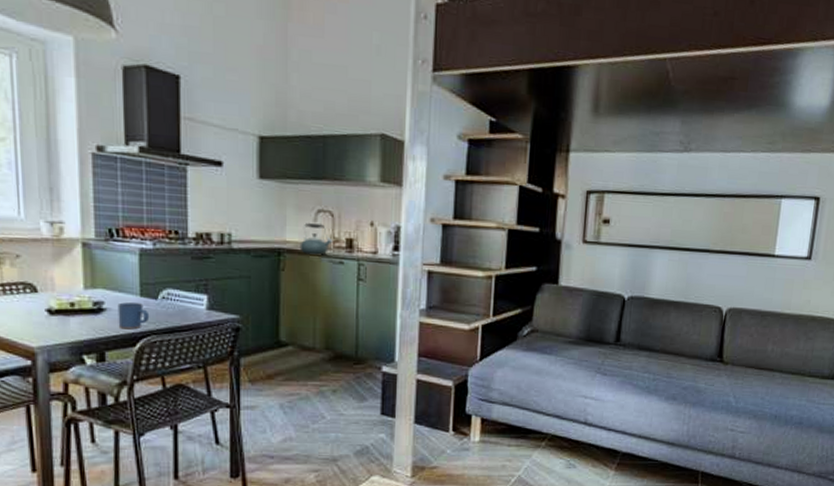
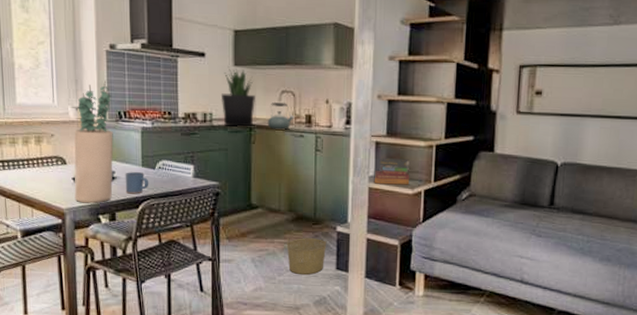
vase: none [48,190,102,341] -> present [74,80,114,204]
planter: none [242,179,285,251] -> present [220,66,255,128]
basket: none [322,379,371,422] -> present [286,238,327,275]
books: none [425,289,466,320] -> present [374,158,410,185]

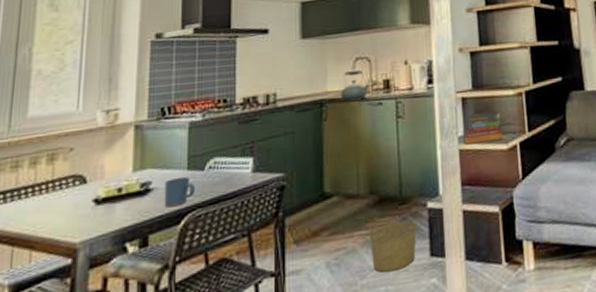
vase: present [74,80,114,204] -> none [93,74,154,231]
planter: present [220,66,255,128] -> none [286,40,326,107]

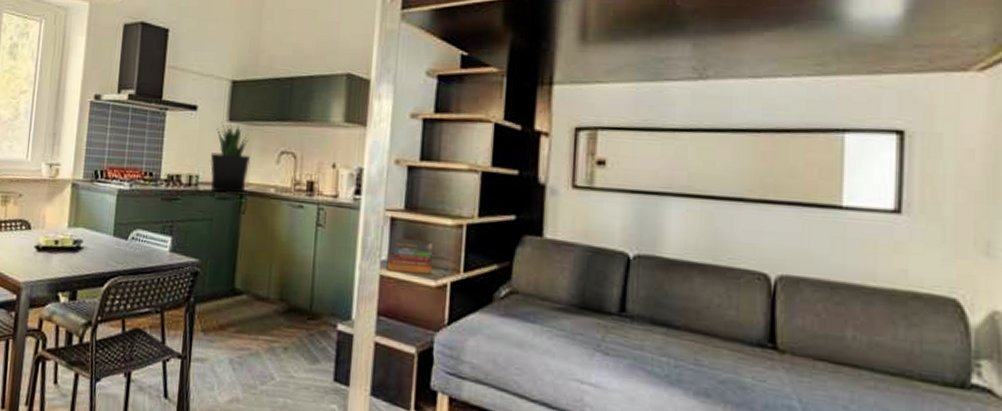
mug: present [164,177,196,207] -> none [91,241,119,269]
planter: none [286,40,326,107] -> present [210,122,250,194]
kettle: present [340,70,371,101] -> none [261,165,294,198]
basket: present [368,221,417,273] -> none [273,335,324,386]

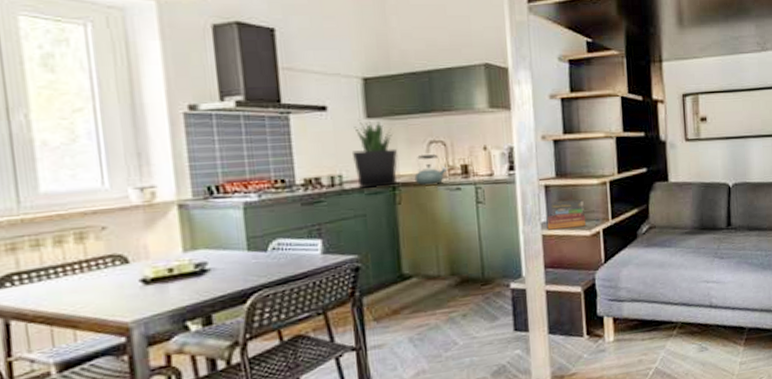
kettle: none [261,165,294,198] -> present [414,154,448,185]

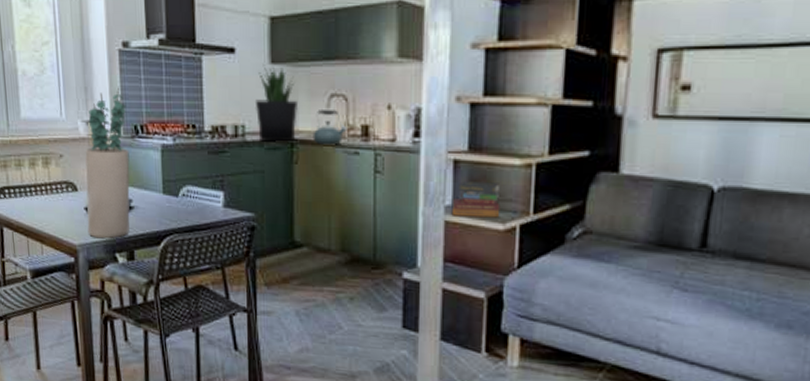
vase: none [139,150,205,311] -> present [85,87,130,239]

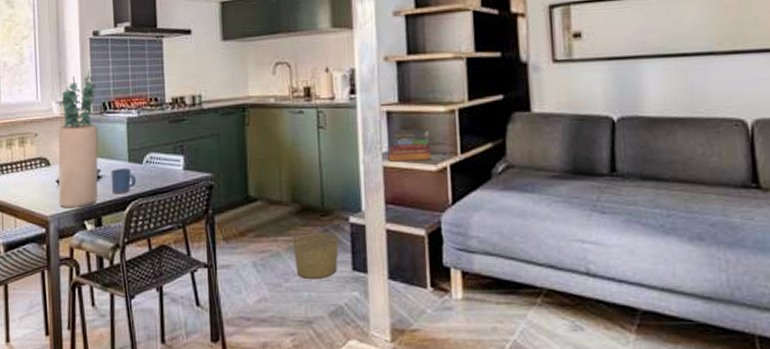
mug: none [143,200,172,228] -> present [111,168,137,194]
planter: present [254,64,297,143] -> none [209,42,247,110]
kettle: present [313,110,347,145] -> none [261,76,292,107]
basket: none [338,286,391,334] -> present [291,233,339,280]

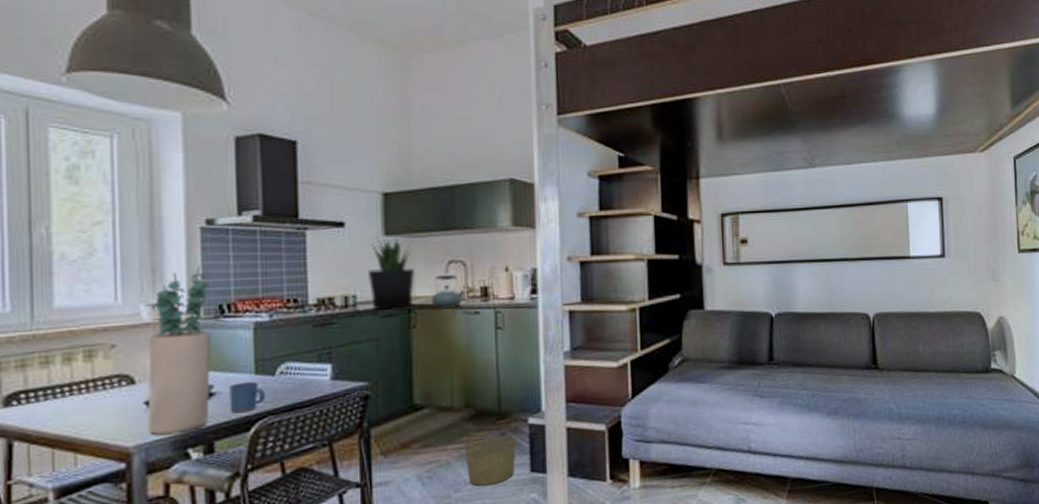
planter: none [209,42,247,110] -> present [367,237,414,311]
kettle: none [261,76,292,107] -> present [431,275,467,308]
books: present [388,128,432,162] -> none [570,327,613,360]

